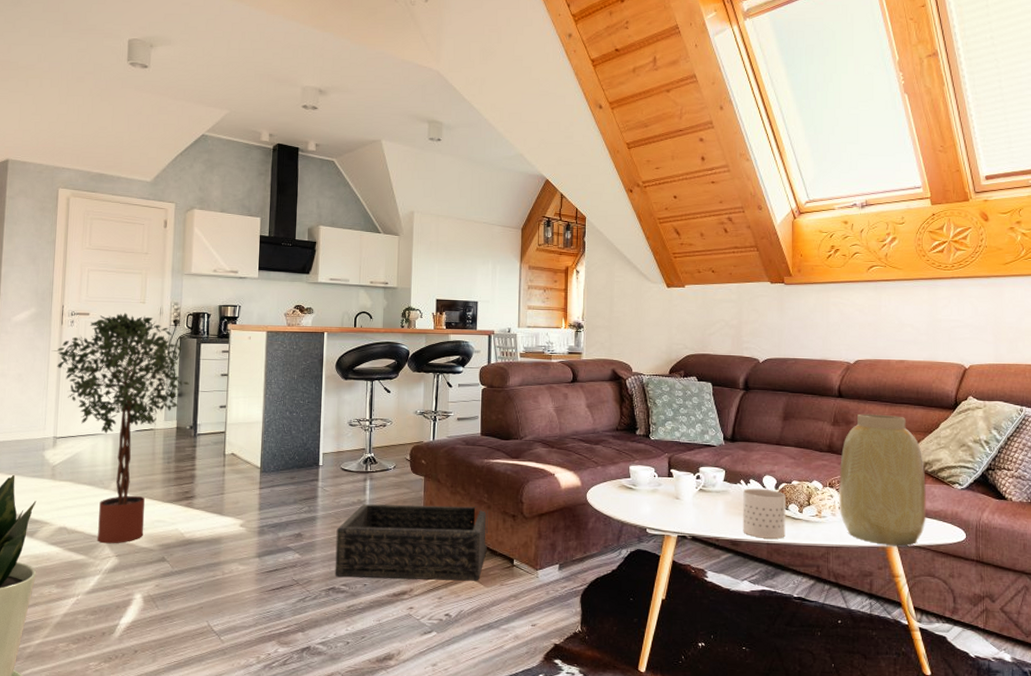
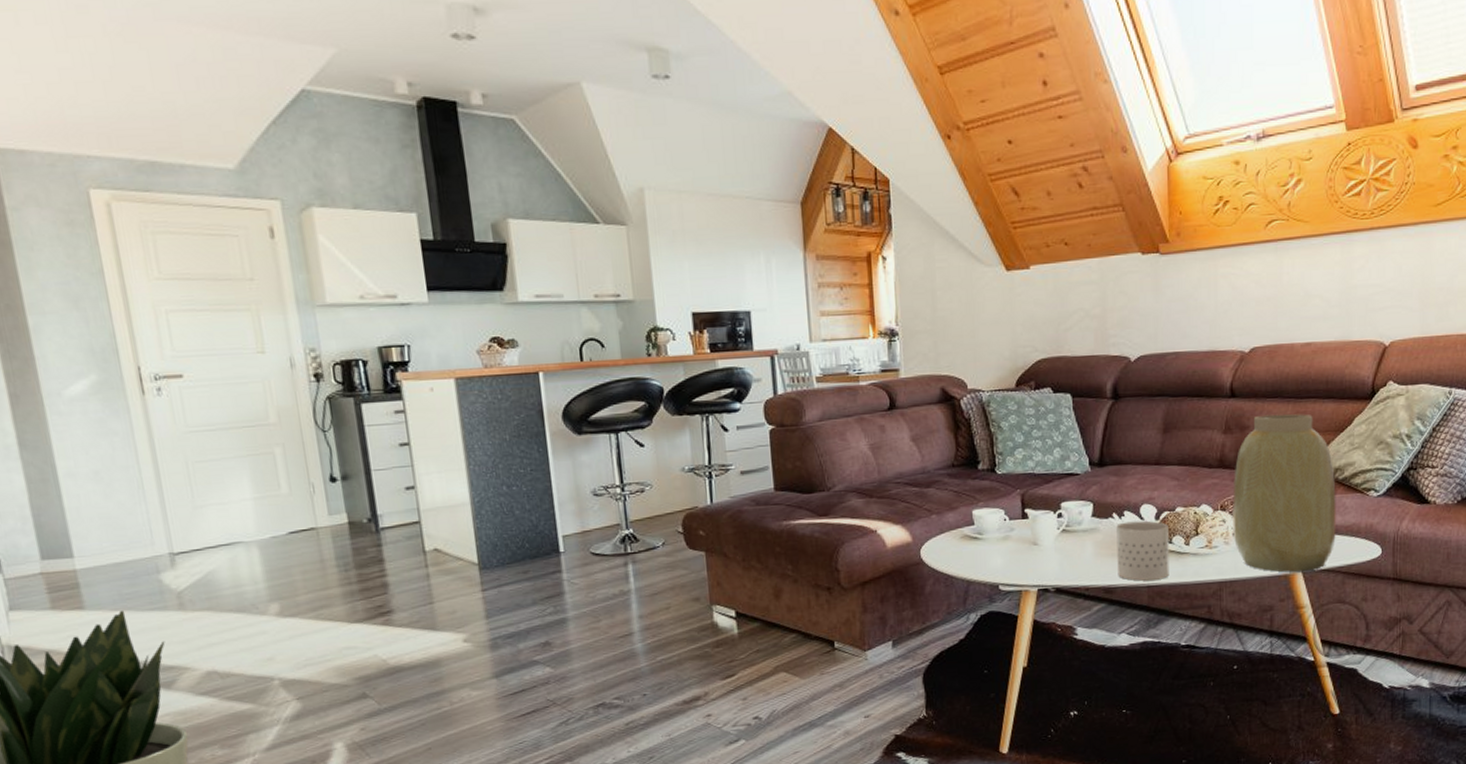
potted tree: present [52,313,189,544] -> none [138,369,354,686]
basket: present [335,504,488,581] -> none [596,582,799,690]

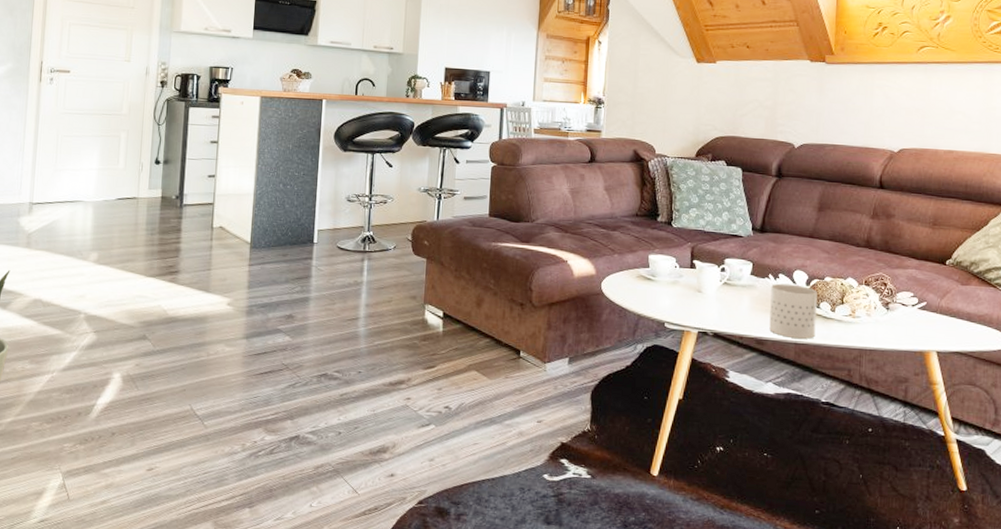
vase: present [1232,414,1336,572] -> none [875,207,971,351]

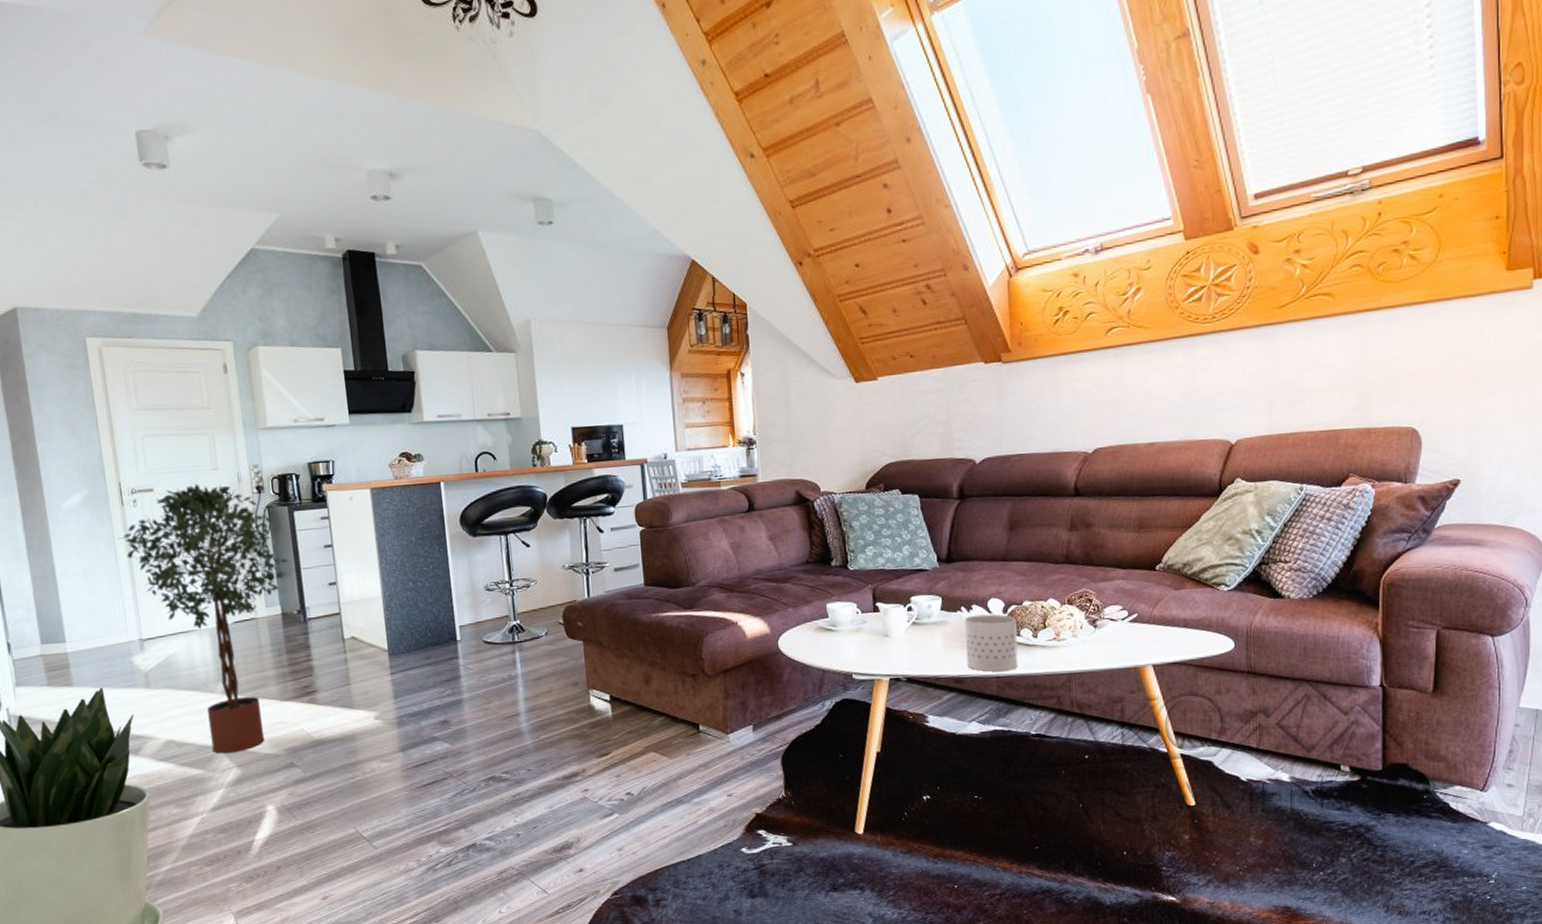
potted tree: none [30,71,176,319] -> present [117,483,287,754]

